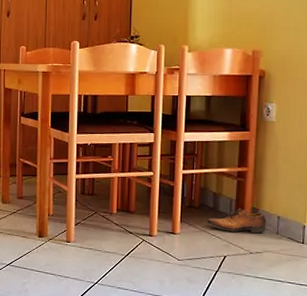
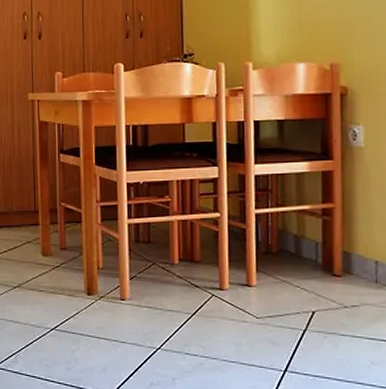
shoe: present [206,208,267,233] -> none [287,252,362,282]

